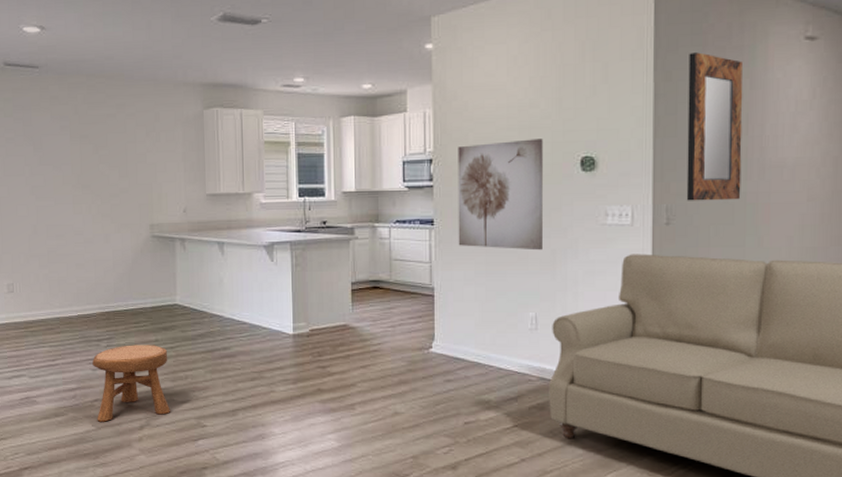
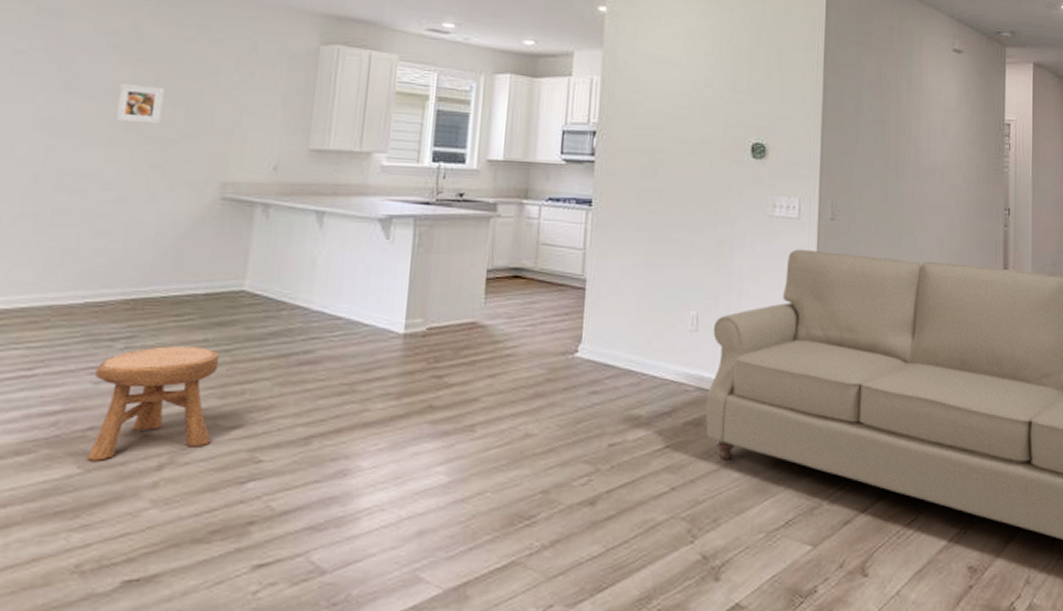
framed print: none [73,155,103,185] -> present [114,83,165,125]
wall art: present [458,139,543,251] -> none [617,119,715,241]
home mirror: present [686,52,743,201] -> none [850,50,902,199]

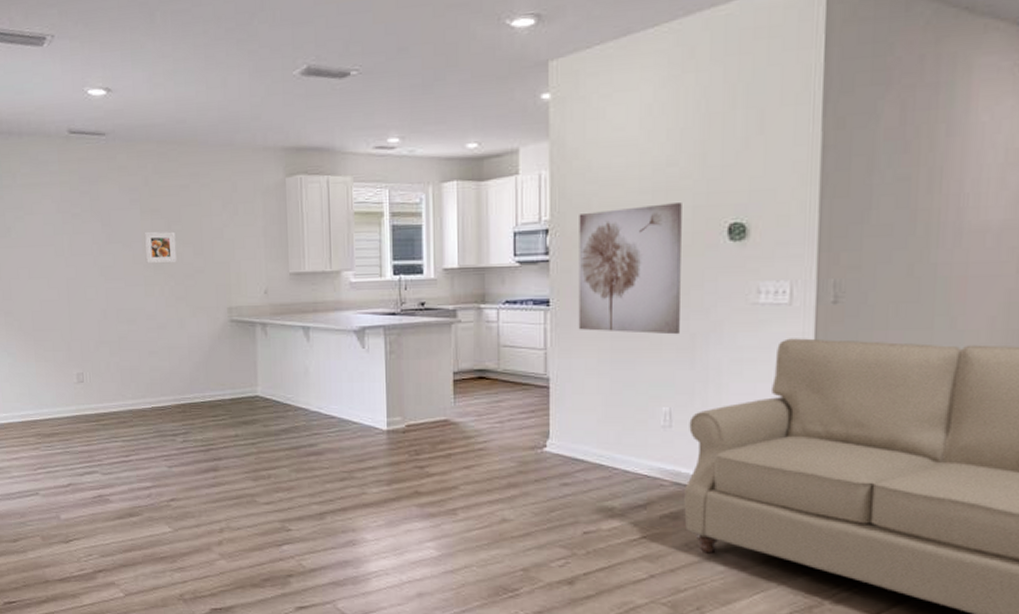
stool: present [88,346,220,461] -> none [168,440,252,523]
wall art: none [617,119,715,241] -> present [578,203,682,335]

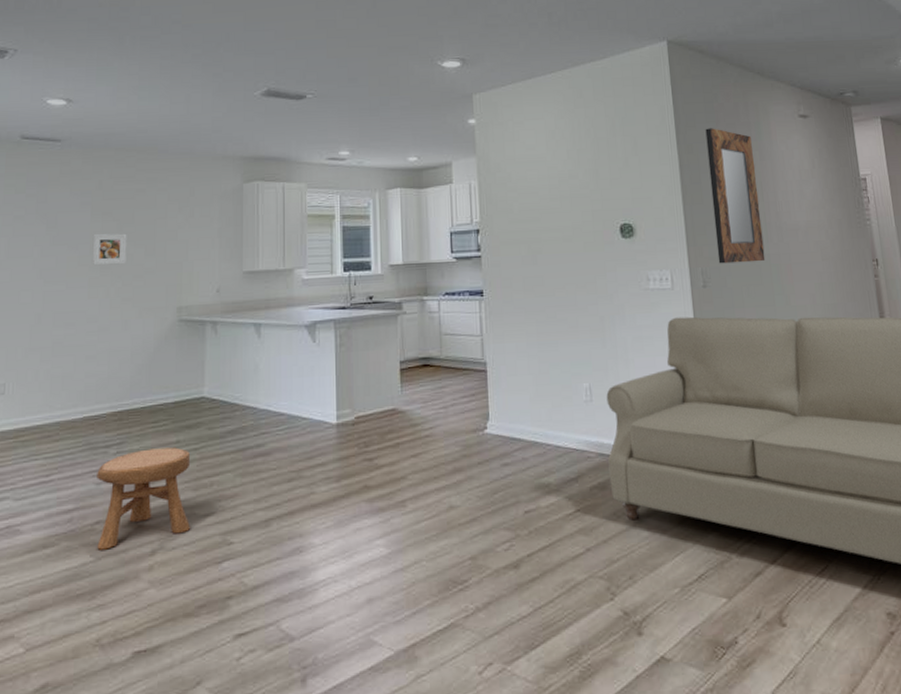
stool: none [168,440,252,523] -> present [97,447,191,550]
wall art: present [578,203,682,335] -> none [503,208,591,318]
home mirror: none [859,93,937,275] -> present [705,128,766,264]

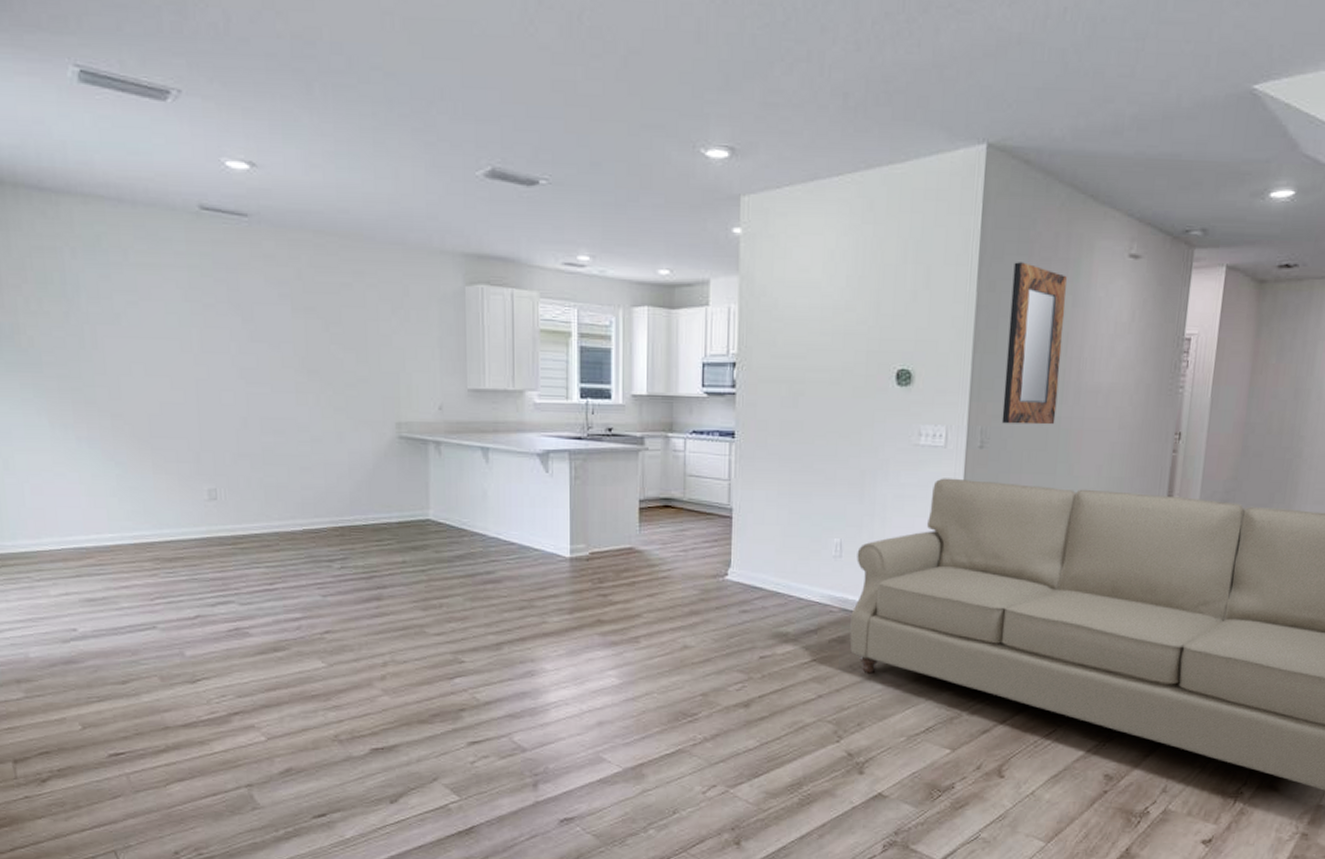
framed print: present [92,233,127,265] -> none [295,331,336,370]
stool: present [97,447,191,550] -> none [322,566,420,658]

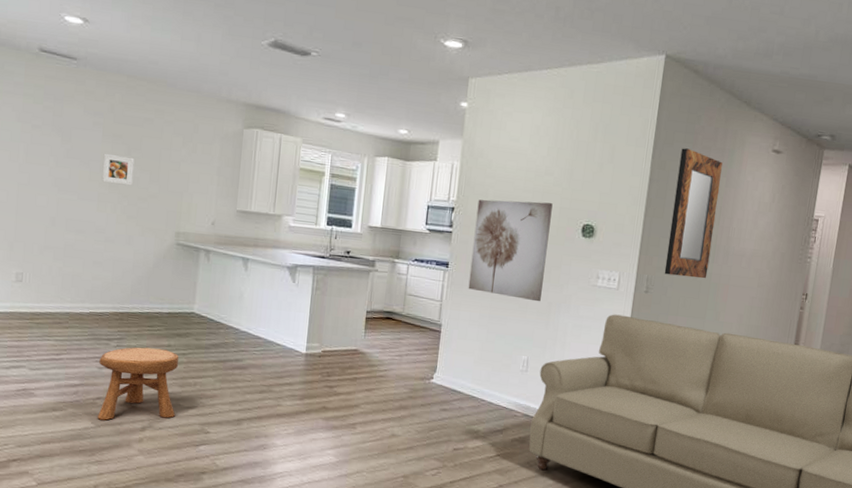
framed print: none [295,331,336,370] -> present [101,153,134,186]
stool: none [322,566,420,658] -> present [98,347,179,420]
wall art: none [761,346,858,471] -> present [468,199,553,302]

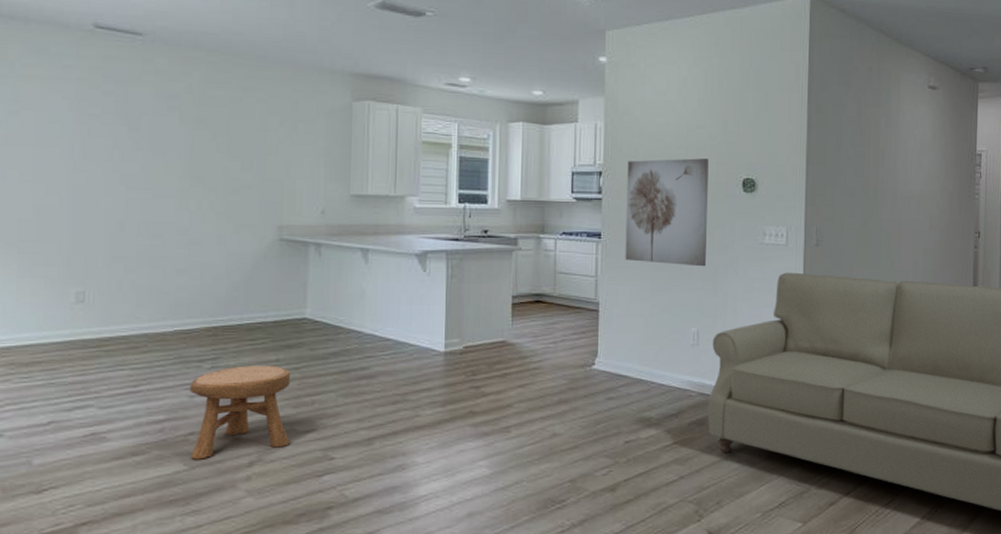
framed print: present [101,153,134,186] -> none [181,141,221,177]
home mirror: present [664,148,722,279] -> none [833,90,880,226]

